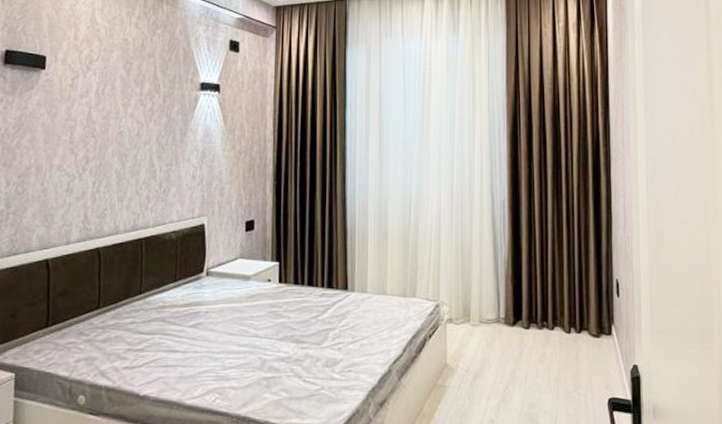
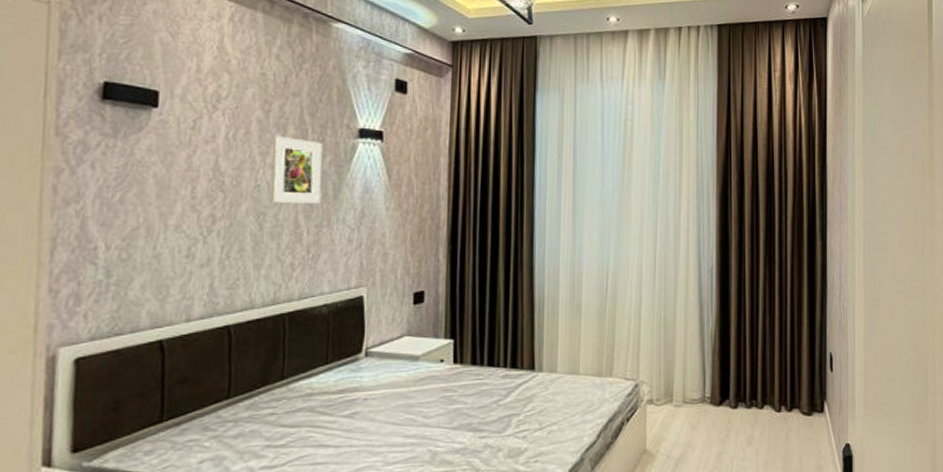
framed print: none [130,90,172,146] -> present [270,135,323,203]

